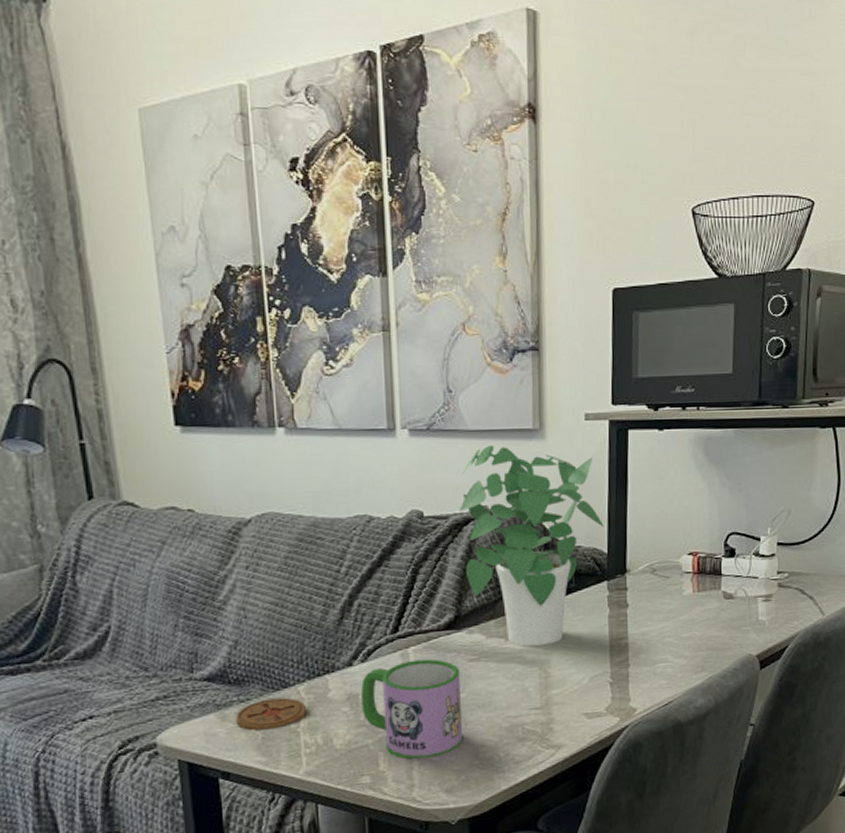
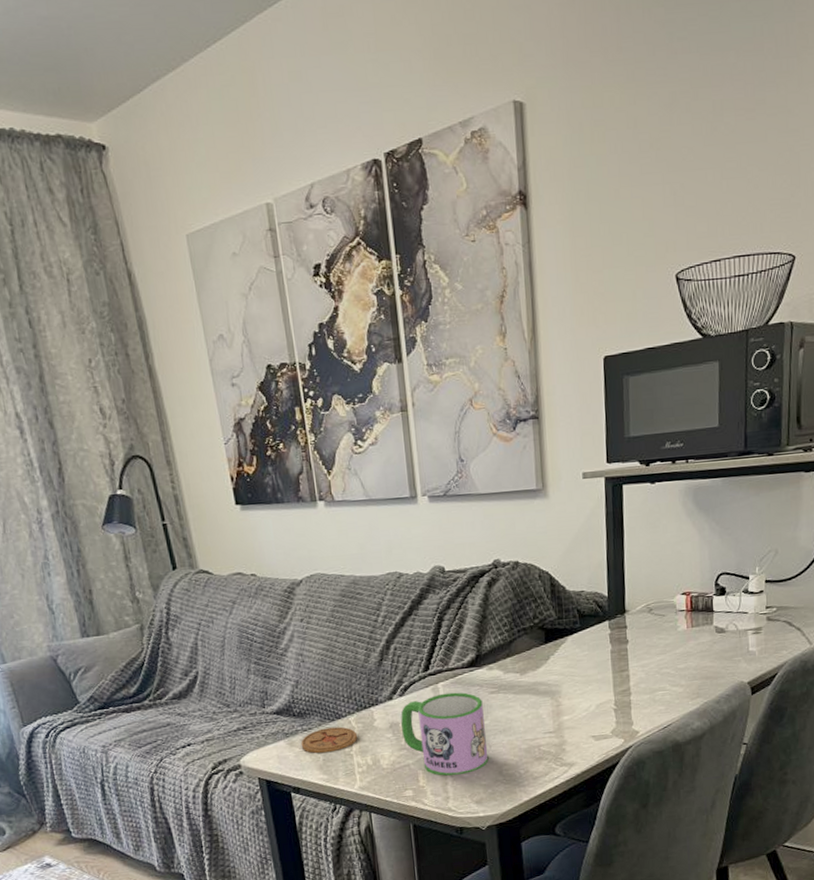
potted plant: present [460,444,604,647] -> none [475,505,604,680]

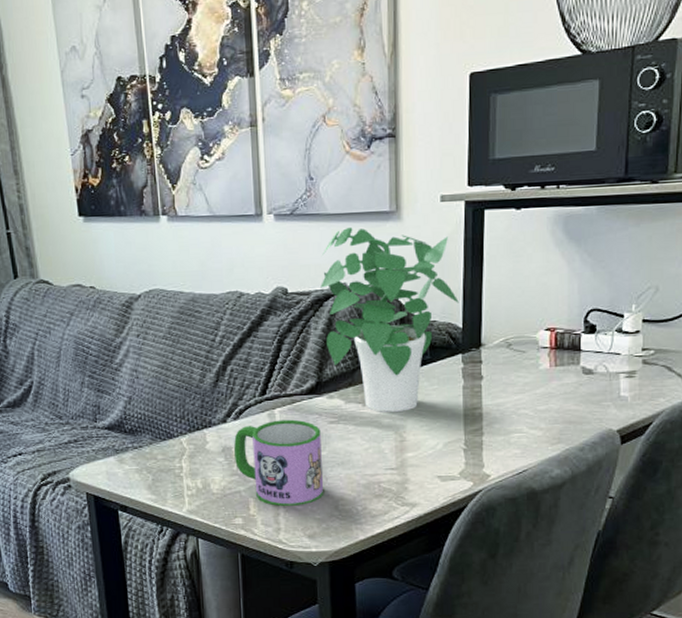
coaster: present [301,726,358,754] -> none [130,447,189,473]
potted plant: none [475,505,604,680] -> present [320,227,459,412]

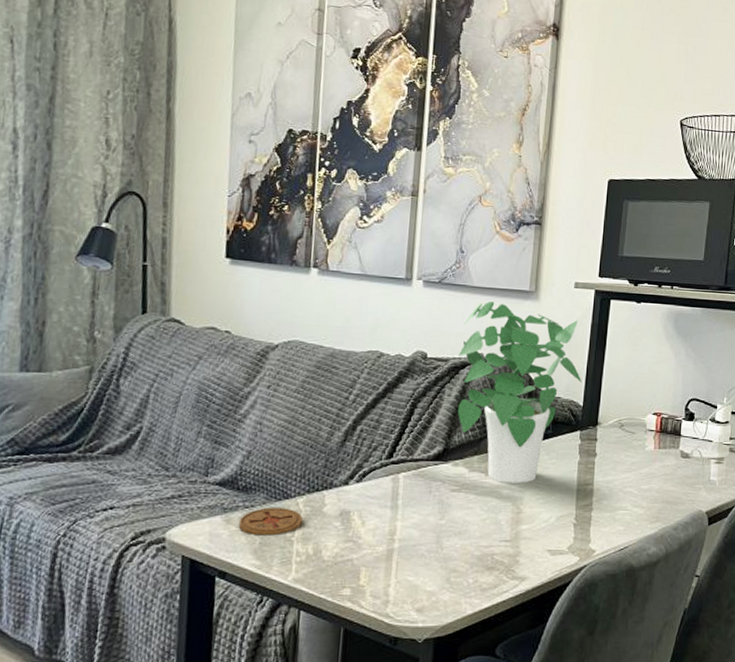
coaster: none [130,447,189,473] -> present [238,507,303,536]
mug: present [233,419,324,506] -> none [351,485,442,576]

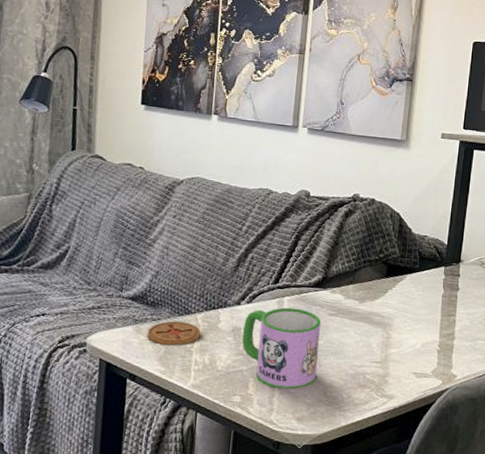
mug: none [351,485,442,576] -> present [242,307,321,389]
potted plant: present [457,301,582,483] -> none [335,148,447,312]

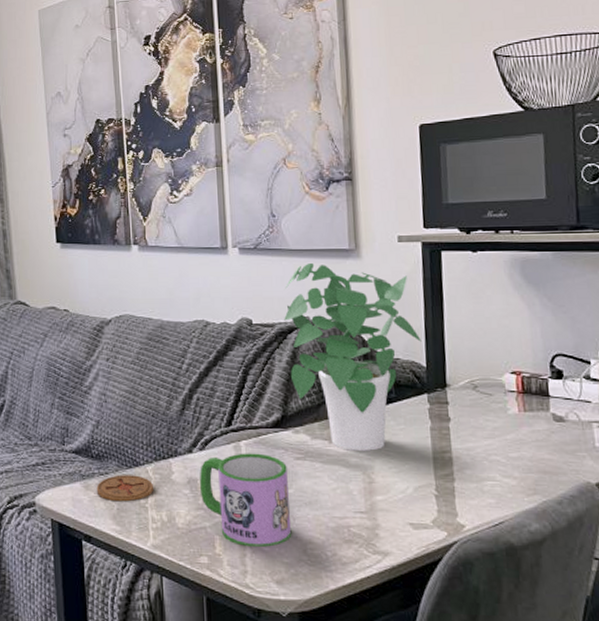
potted plant: none [335,148,447,312] -> present [284,262,422,451]

